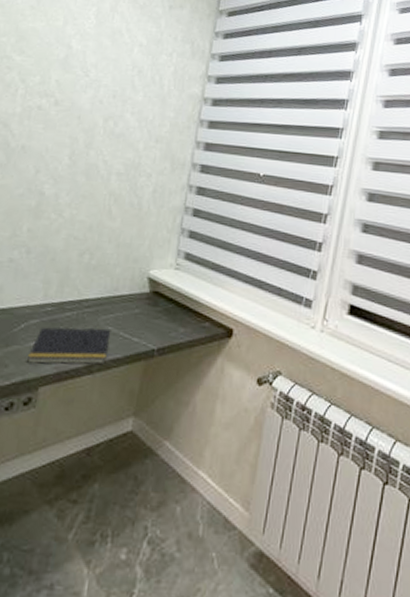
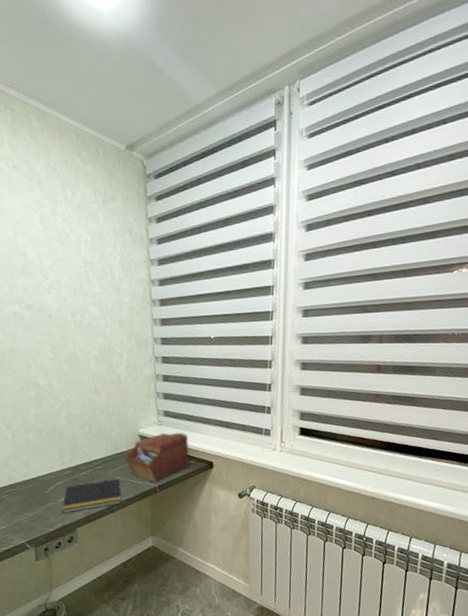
sewing box: none [122,279,208,344] -> present [124,432,190,483]

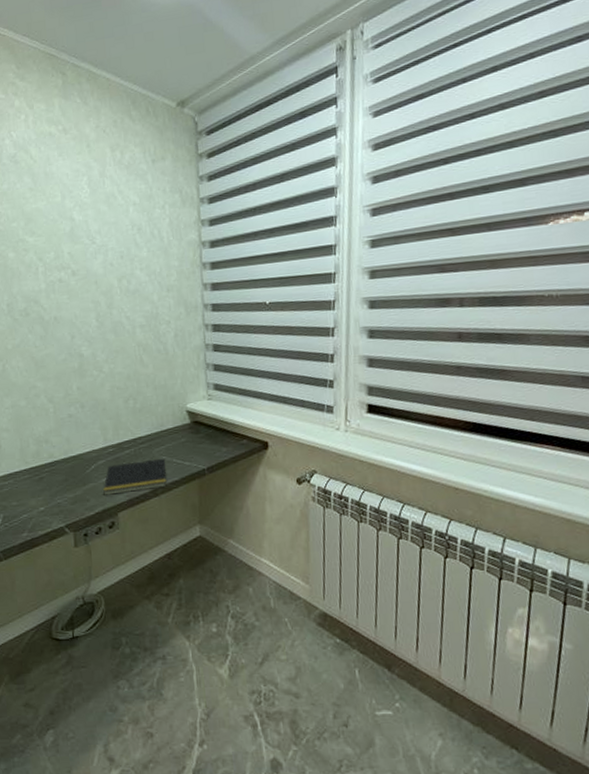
sewing box: present [124,432,190,483] -> none [170,407,242,464]

